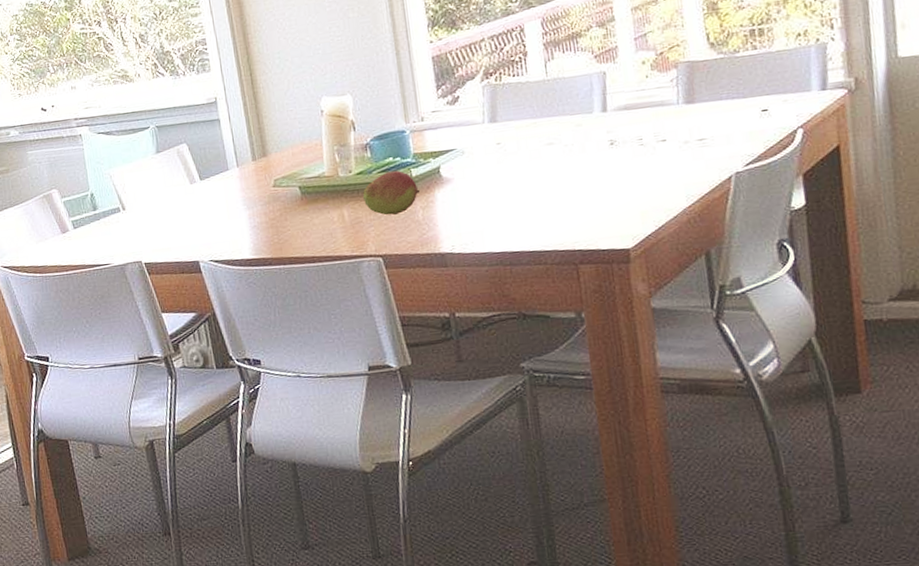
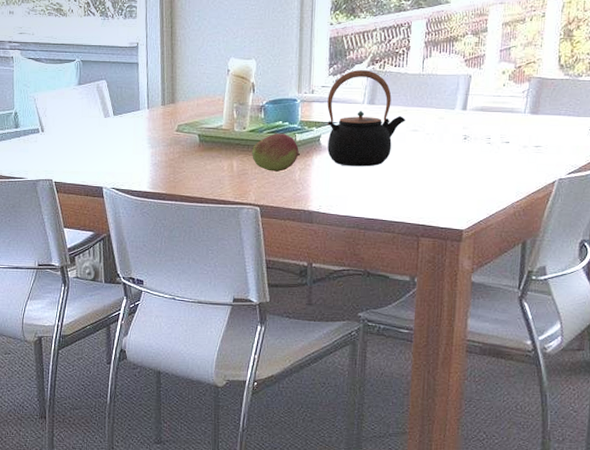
teapot: none [440,85,537,197] -> present [327,70,406,167]

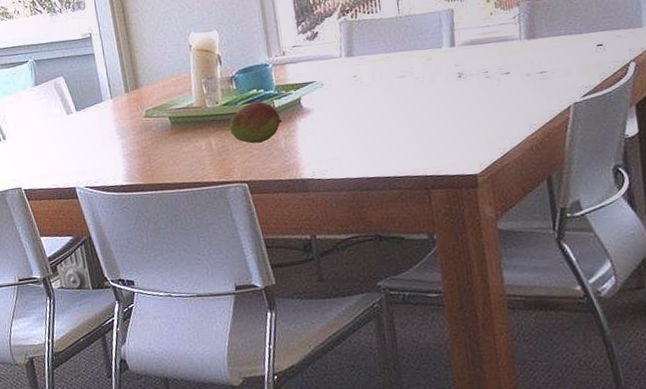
teapot: present [327,70,406,167] -> none [301,22,390,126]

